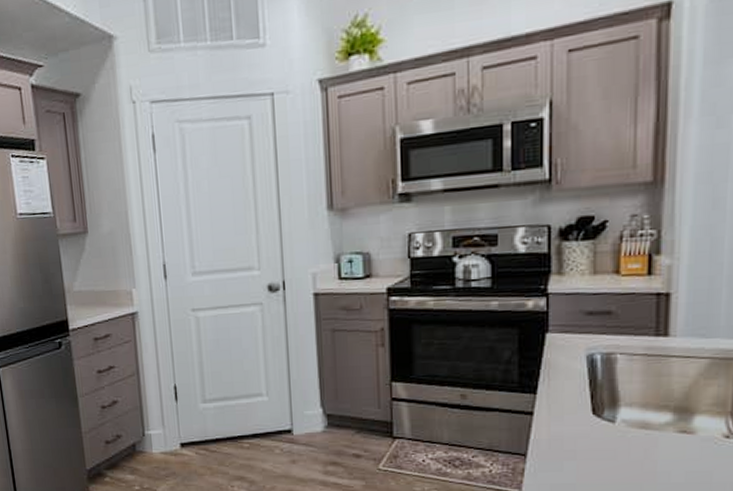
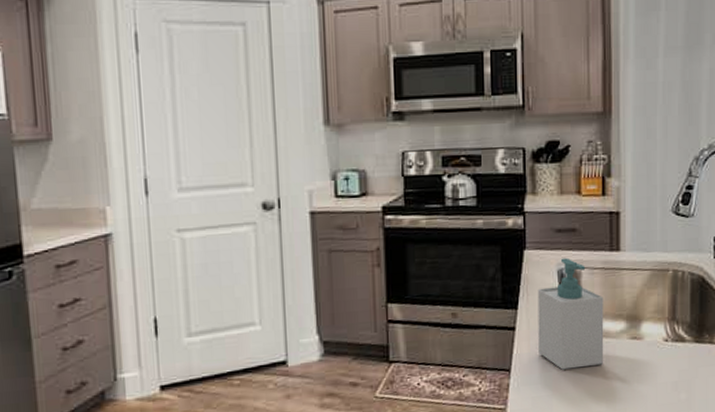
soap bottle: none [560,342,645,459] -> present [537,257,604,370]

